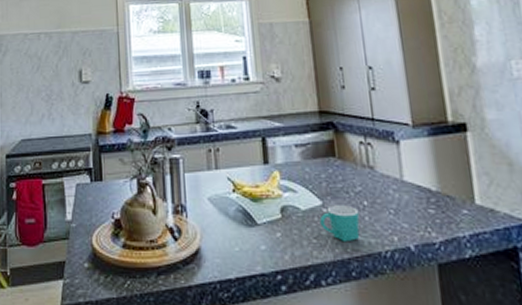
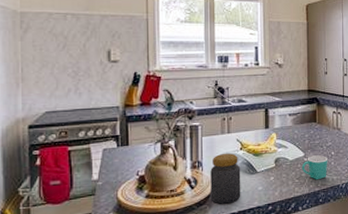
jar: none [196,196,238,265] -> present [210,153,241,204]

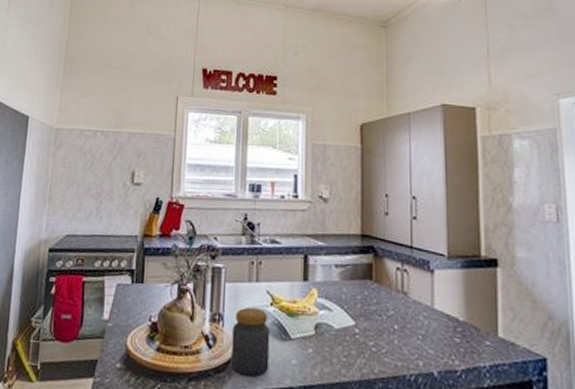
mug: present [301,155,328,180] -> none [351,326,389,364]

